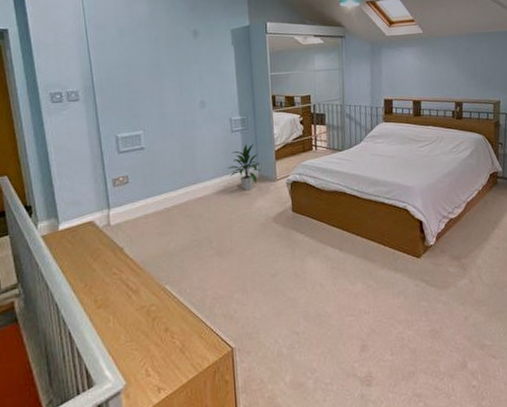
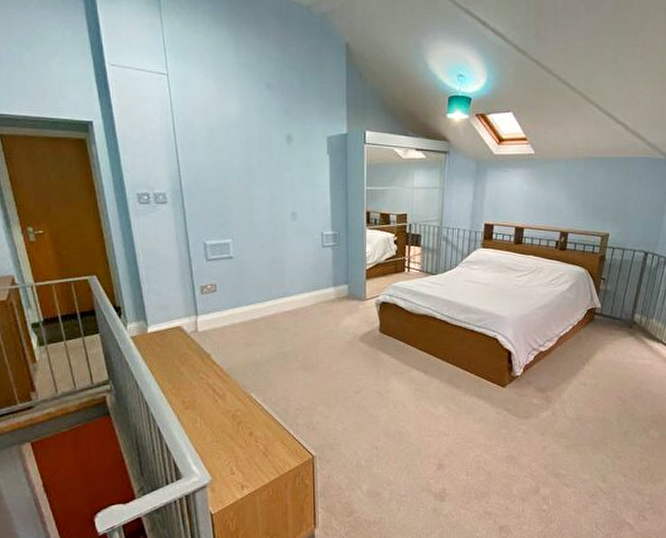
indoor plant: present [226,143,261,191] -> none [315,260,350,308]

